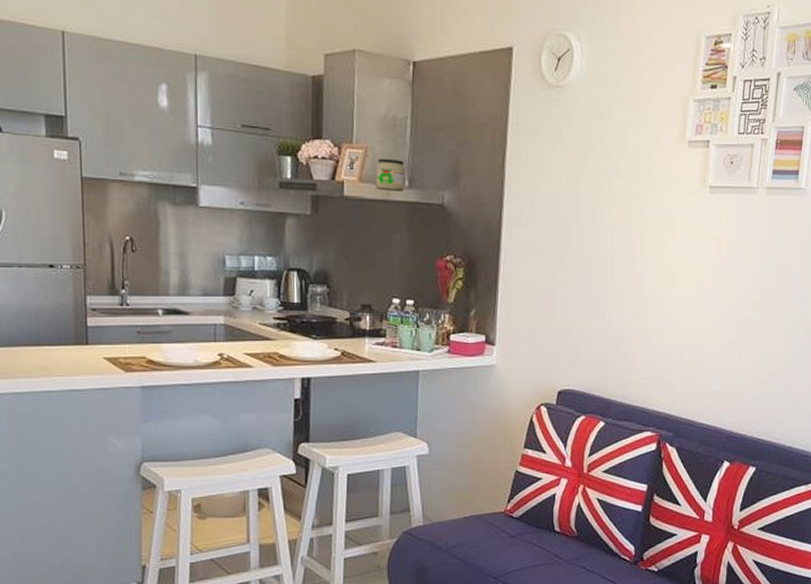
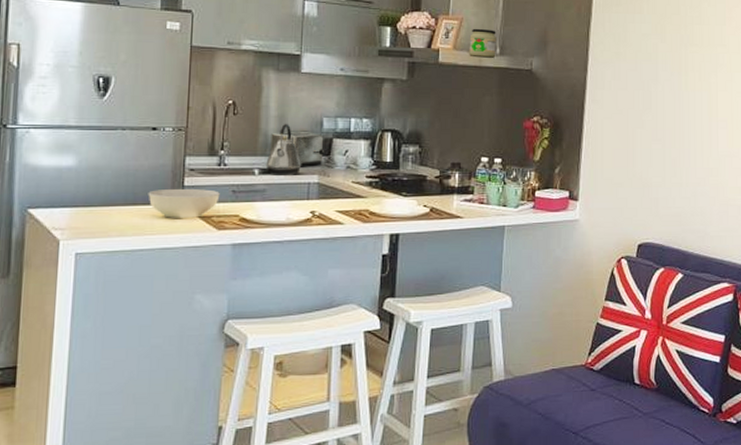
bowl: none [51,329,125,361] -> present [148,188,220,219]
kettle: none [169,261,207,316] -> present [266,123,302,175]
toaster: none [172,269,229,308] -> present [270,131,325,167]

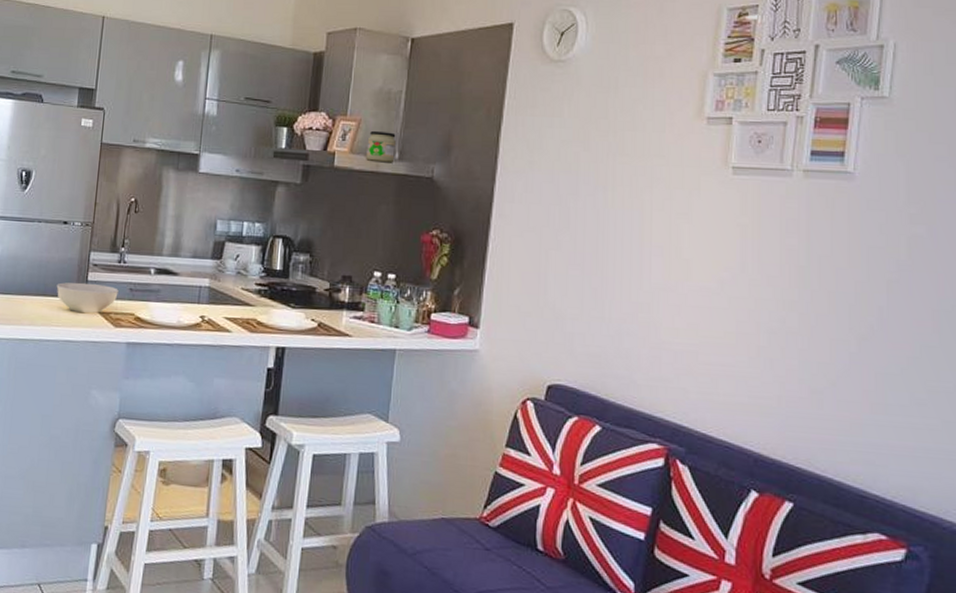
kettle: present [266,123,302,175] -> none [161,223,195,277]
toaster: present [270,131,325,167] -> none [166,232,217,270]

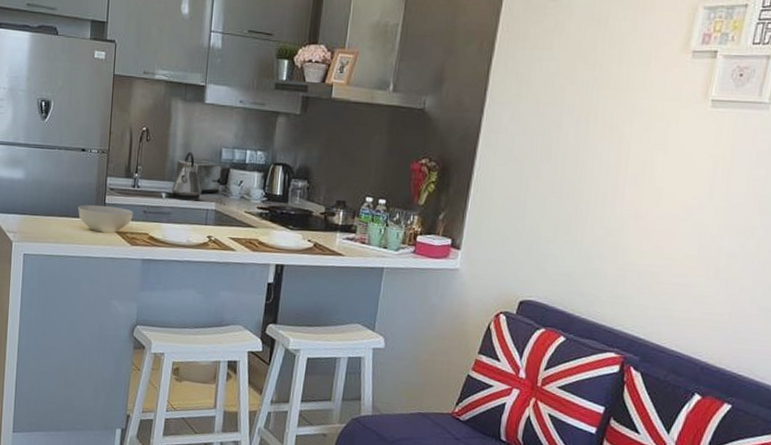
kettle: none [161,223,195,277] -> present [171,151,202,201]
toaster: none [166,232,217,270] -> present [176,159,223,194]
jar: present [366,130,396,163] -> none [362,63,391,95]

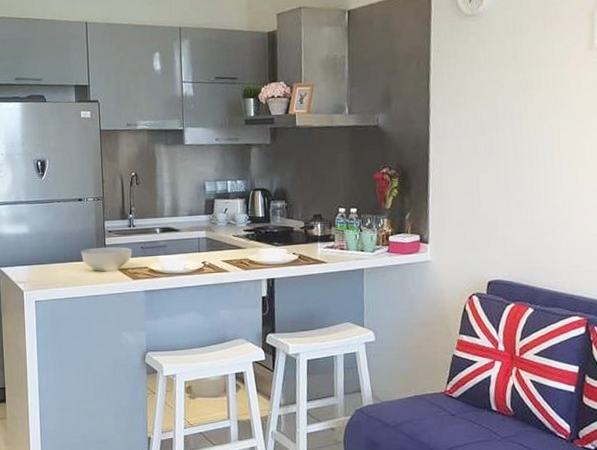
kettle: present [171,151,202,201] -> none [164,188,192,233]
toaster: present [176,159,223,194] -> none [166,194,209,225]

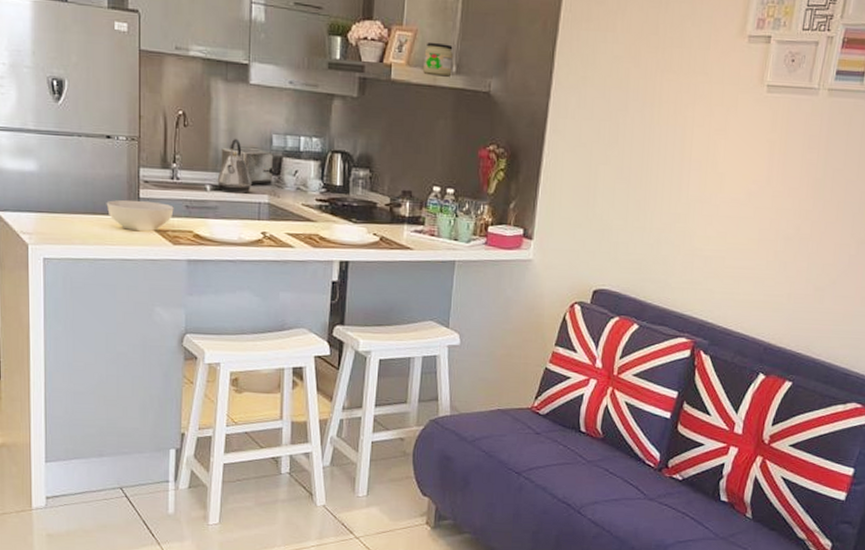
kettle: none [164,188,192,233] -> present [217,138,253,194]
toaster: none [166,194,209,225] -> present [221,147,275,186]
jar: none [321,92,345,119] -> present [423,42,453,77]

